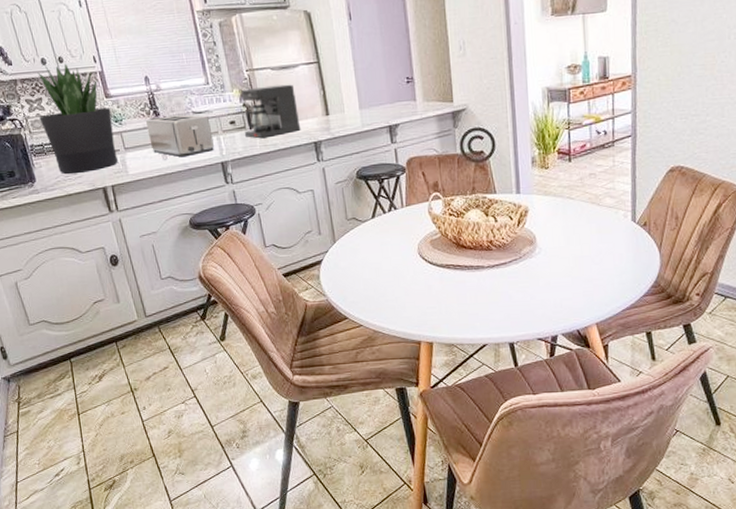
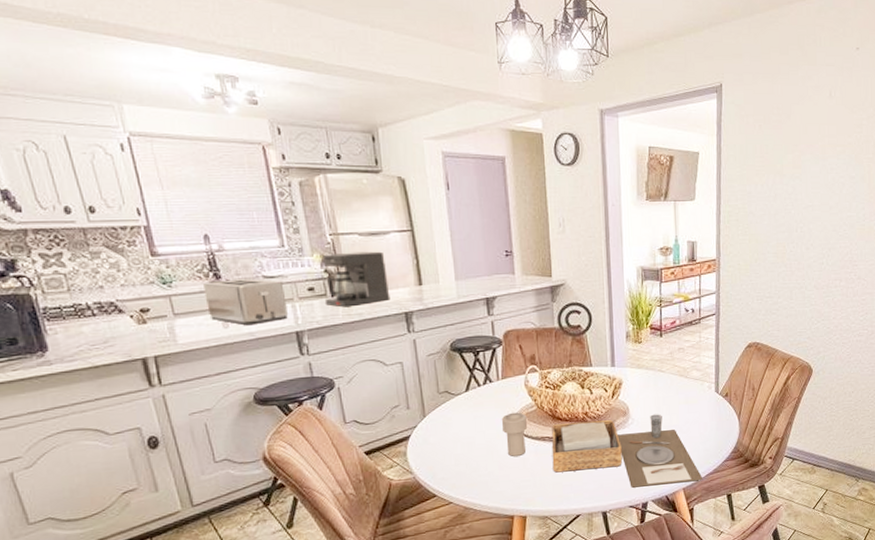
planter: present [37,61,118,174] -> none [57,210,164,342]
cup: none [406,239,433,283] -> present [501,412,528,457]
napkin holder: none [456,248,530,301] -> present [551,420,622,473]
place setting: none [524,243,619,320] -> present [617,414,703,488]

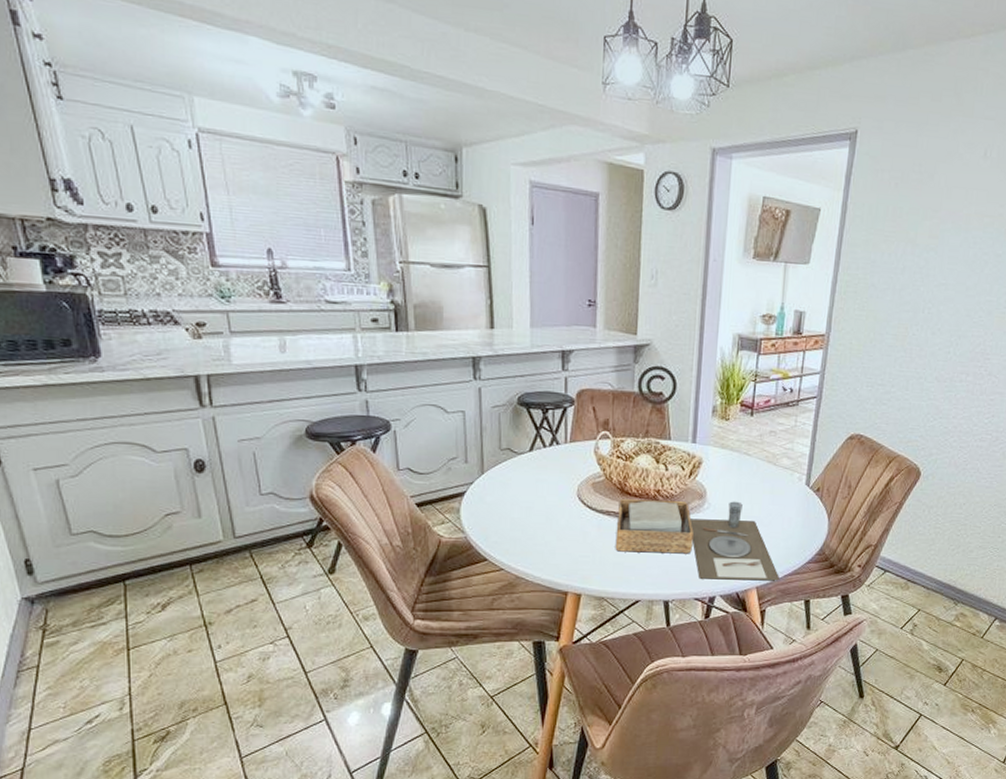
toaster: present [204,279,289,326] -> none [263,300,349,353]
coffee maker: present [323,251,391,308] -> none [389,283,459,345]
cup: present [501,412,528,457] -> none [564,480,593,528]

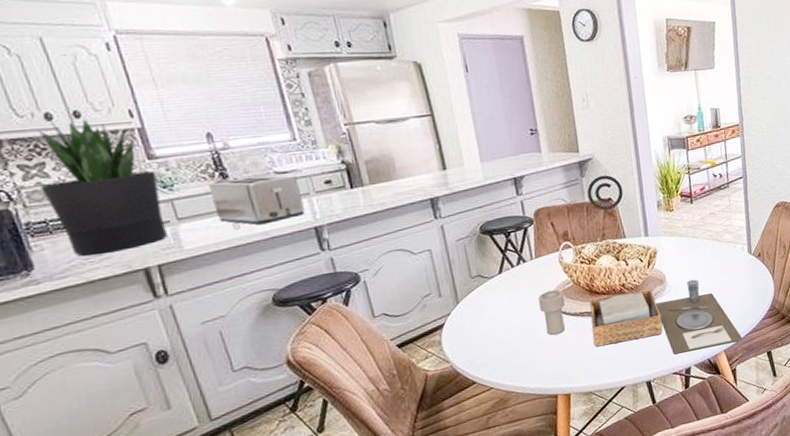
planter: none [115,207,219,354] -> present [38,117,167,256]
toaster: none [263,300,349,353] -> present [209,175,306,225]
cup: none [564,480,593,528] -> present [537,290,566,335]

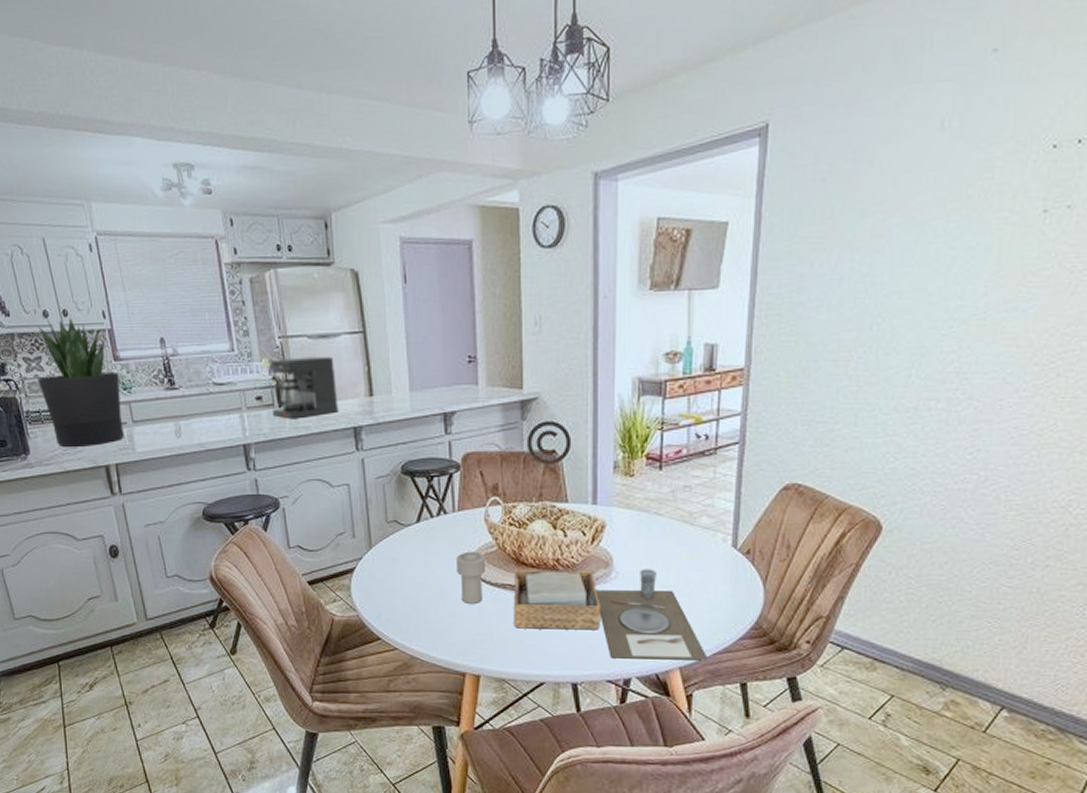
toaster: present [209,175,306,225] -> none [159,386,237,436]
coffee maker: none [338,138,414,199] -> present [271,356,339,420]

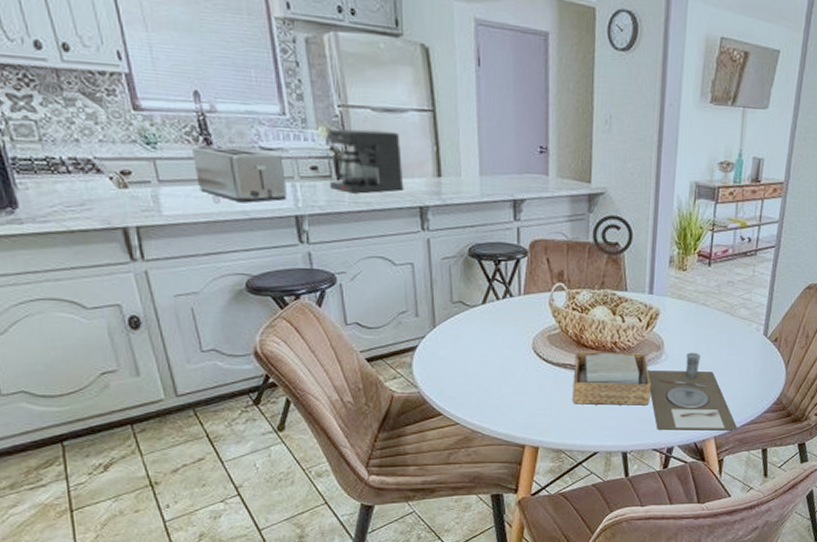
planter: present [37,314,124,447] -> none [27,45,147,205]
toaster: none [159,386,237,436] -> present [192,147,288,203]
cup: present [455,551,486,603] -> none [519,333,549,381]

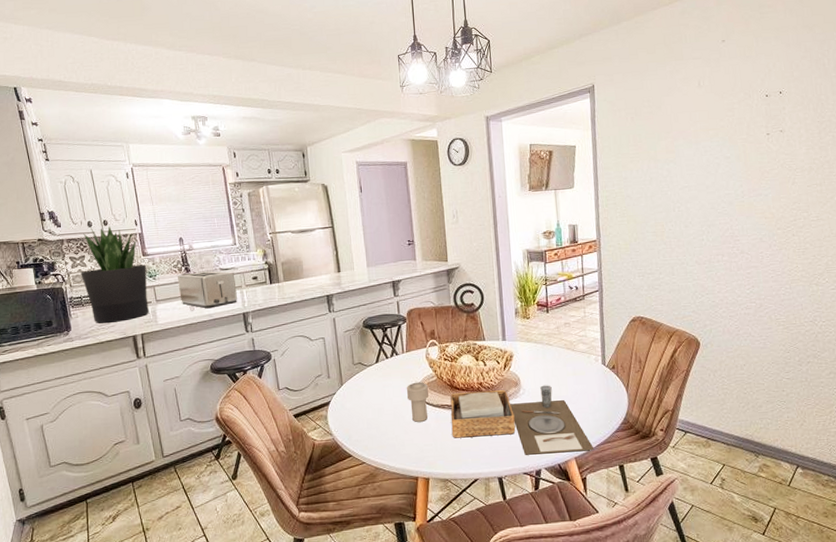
planter: none [27,45,147,205] -> present [81,224,149,323]
coffee maker: present [329,128,404,194] -> none [264,245,315,292]
cup: none [519,333,549,381] -> present [406,382,429,422]

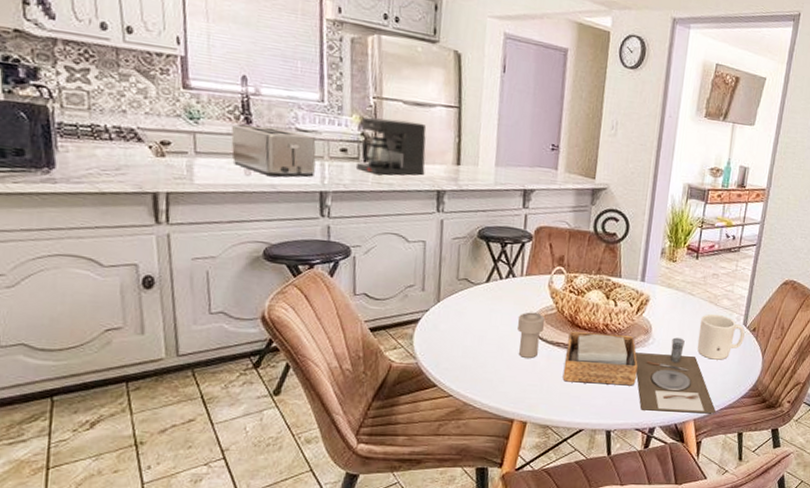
planter: present [81,224,149,323] -> none [80,26,186,171]
coffee maker: none [264,245,315,292] -> present [357,116,427,176]
mug: none [561,358,606,400] -> present [697,314,745,360]

